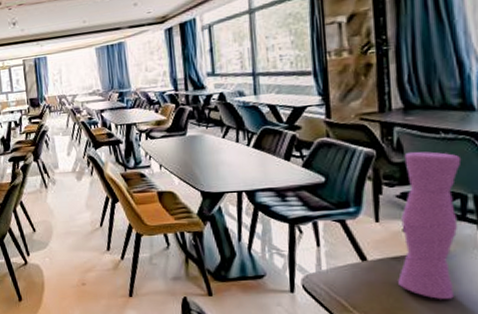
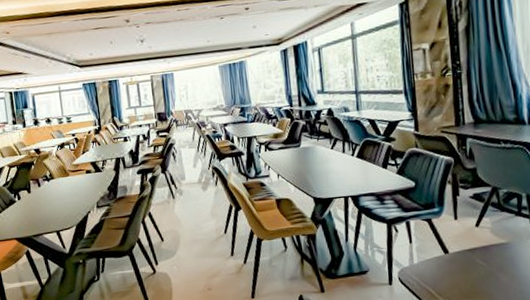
vase: present [398,151,462,299] -> none [473,158,517,283]

